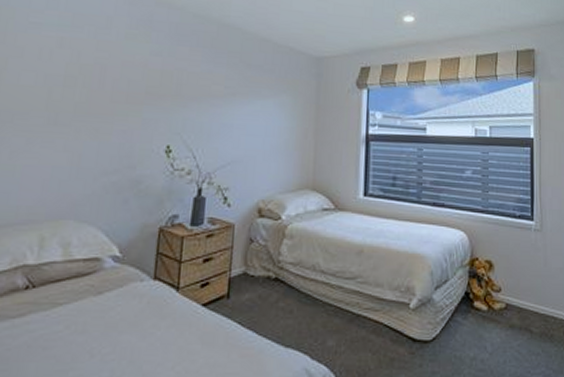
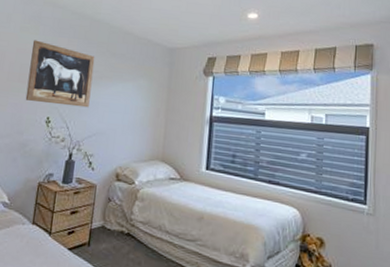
wall art: none [136,49,226,132] -> present [25,40,95,108]

